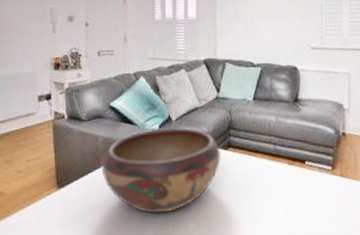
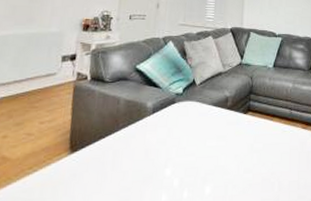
decorative bowl: present [101,127,222,214] -> none [120,91,241,179]

